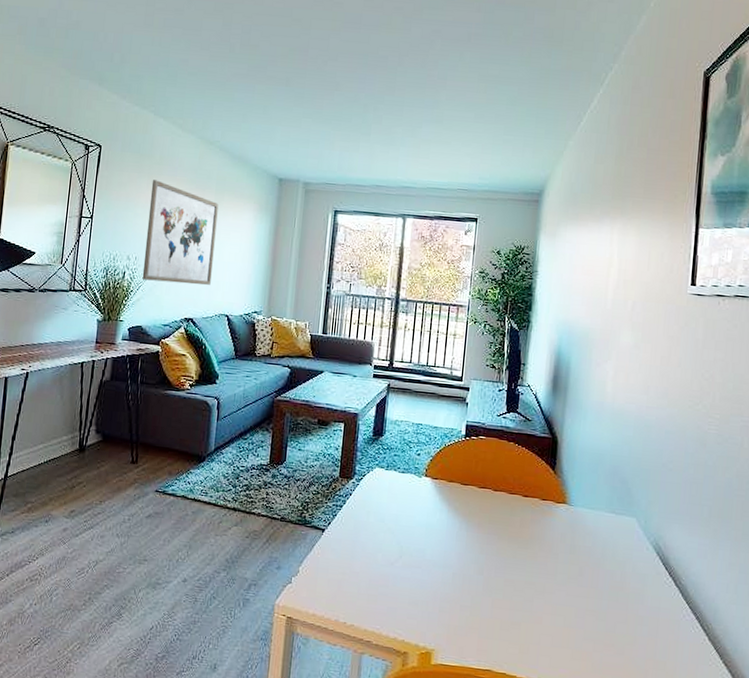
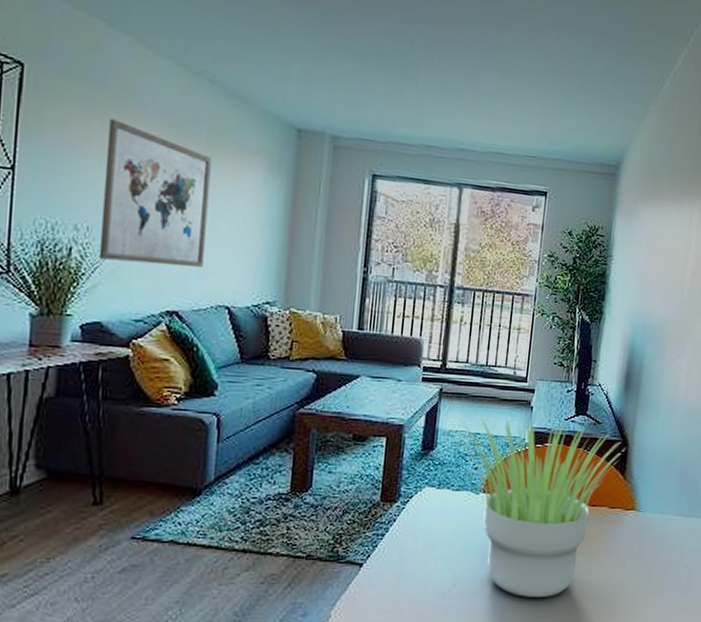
potted plant: none [403,411,554,578] -> present [458,417,625,597]

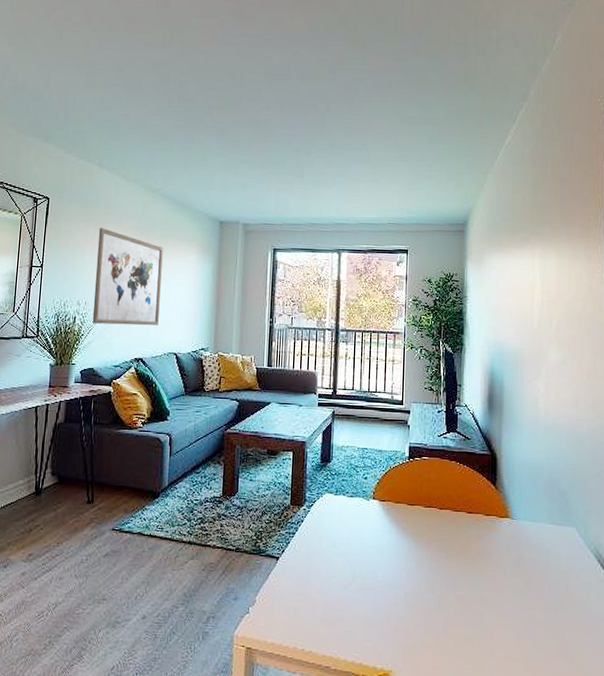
potted plant: present [458,417,625,597] -> none [349,434,494,595]

